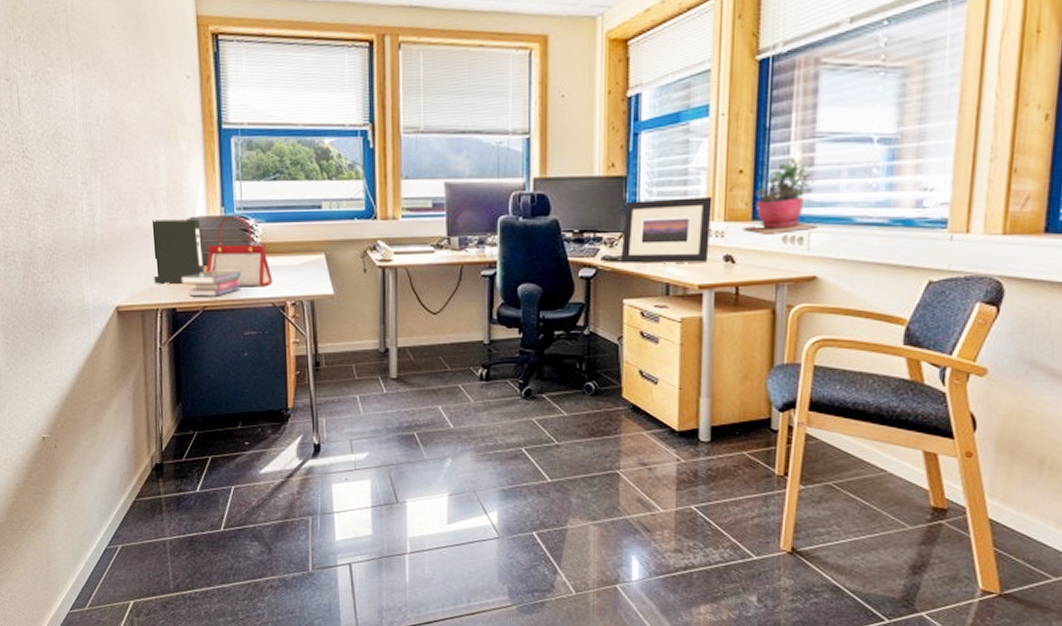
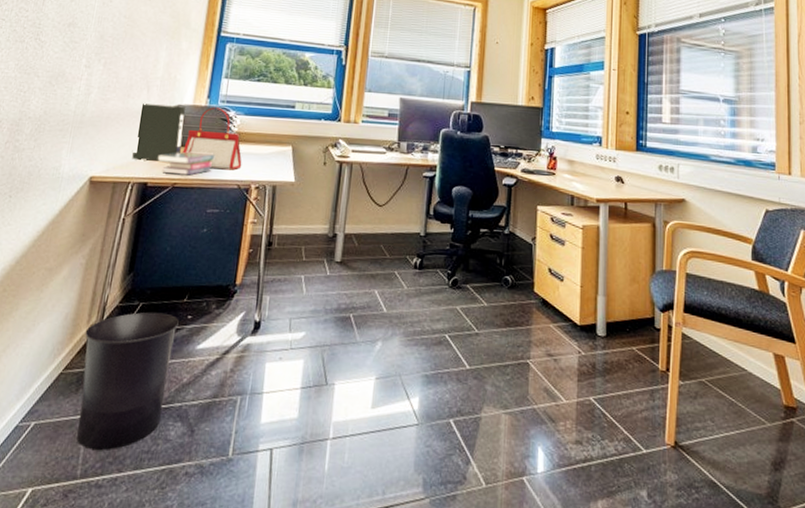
waste bin: none [148,440,237,568] -> present [77,312,179,450]
picture frame: present [620,197,713,264] -> none [536,127,607,181]
succulent plant: present [743,156,818,235] -> none [630,106,684,163]

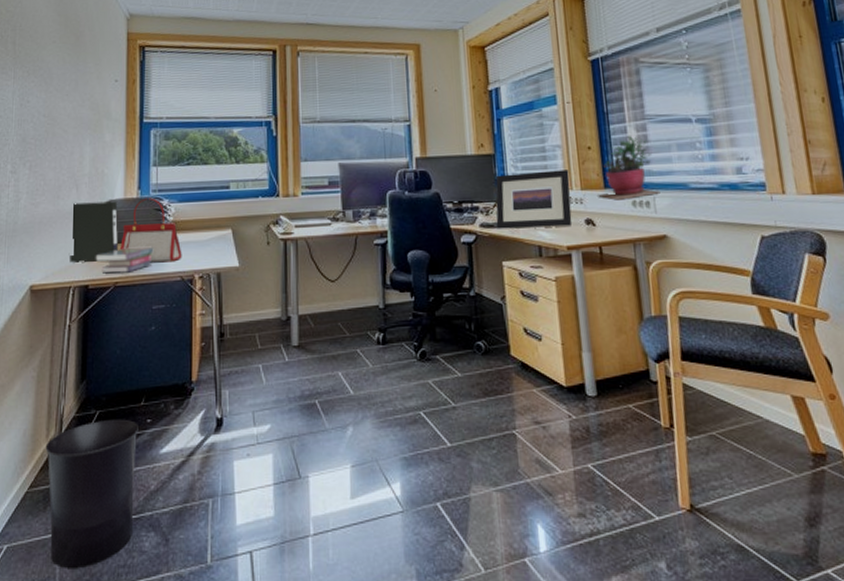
picture frame: none [536,127,607,181] -> present [495,170,573,229]
succulent plant: none [630,106,684,163] -> present [598,135,660,200]

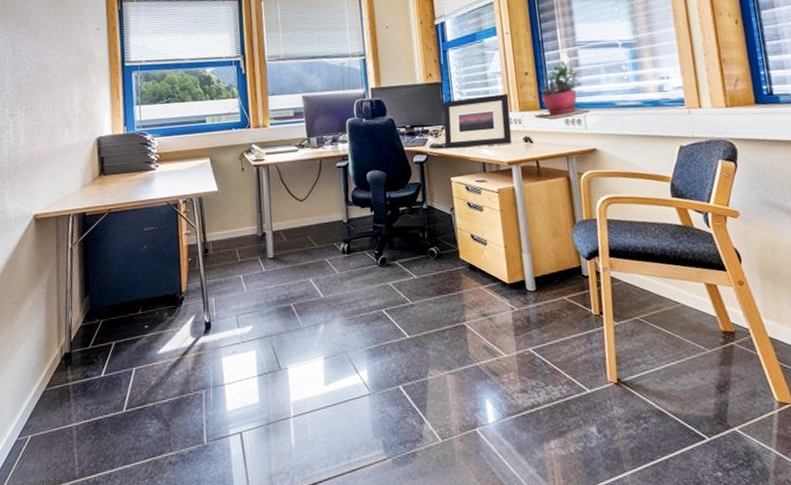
waste bin: present [45,419,138,568] -> none [58,326,138,452]
binder: present [69,201,118,263] -> none [66,137,109,193]
books: present [96,247,154,274] -> none [91,177,142,202]
handbag: present [120,198,182,263] -> none [111,133,167,191]

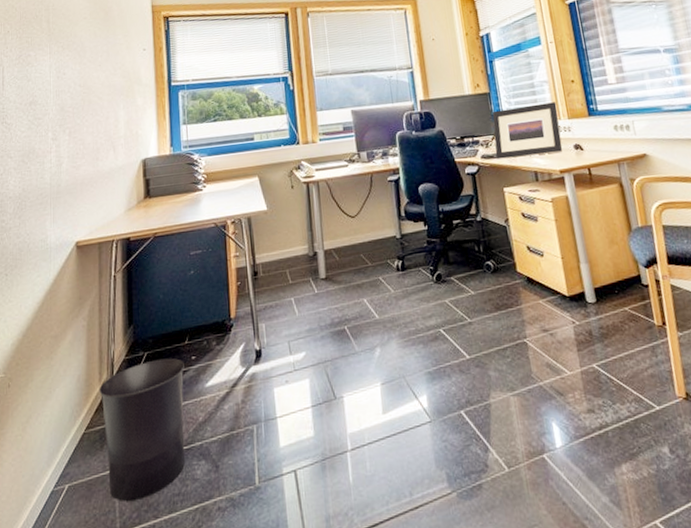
waste bin: none [58,326,138,452] -> present [99,358,185,501]
succulent plant: present [535,60,590,120] -> none [583,67,638,126]

